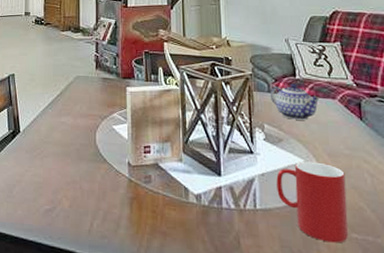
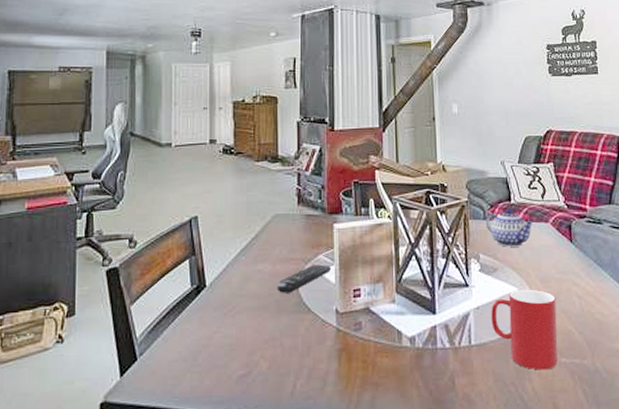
remote control: none [77,121,124,144] -> present [277,264,331,293]

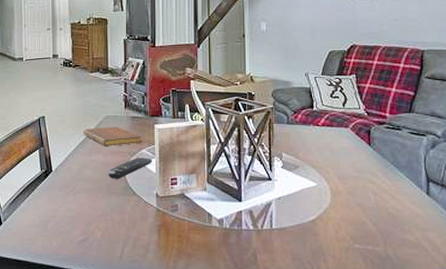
notebook: none [246,227,318,252] -> present [83,126,142,146]
teapot: present [486,208,533,247] -> none [290,115,334,148]
cup: present [491,289,558,370] -> none [291,184,352,253]

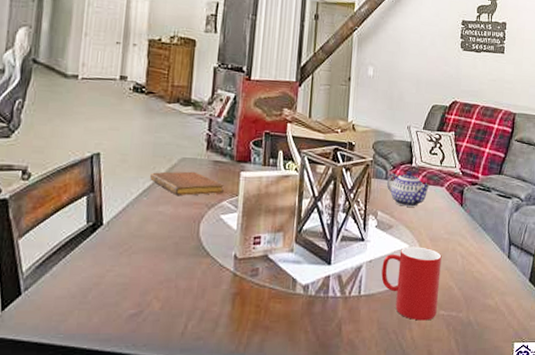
remote control: present [108,157,152,179] -> none [177,210,234,237]
teapot: none [290,115,334,148] -> present [387,171,430,207]
cup: none [291,184,352,253] -> present [381,246,442,321]

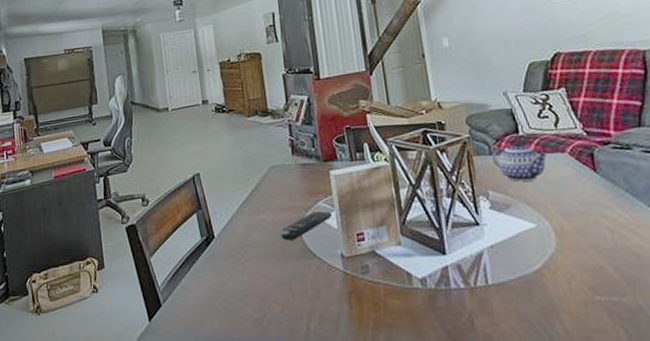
notebook: present [150,171,224,196] -> none [246,177,317,202]
remote control: none [177,210,234,237] -> present [280,211,332,241]
cup: present [381,246,442,321] -> none [507,224,591,309]

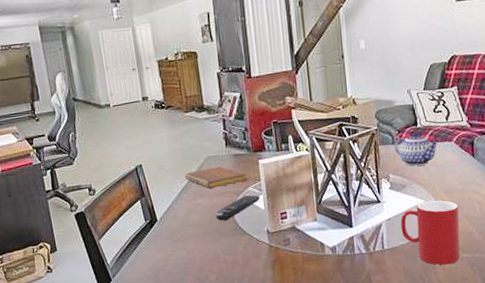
notebook: none [246,177,317,202] -> present [185,166,247,189]
cup: none [507,224,591,309] -> present [401,200,460,265]

